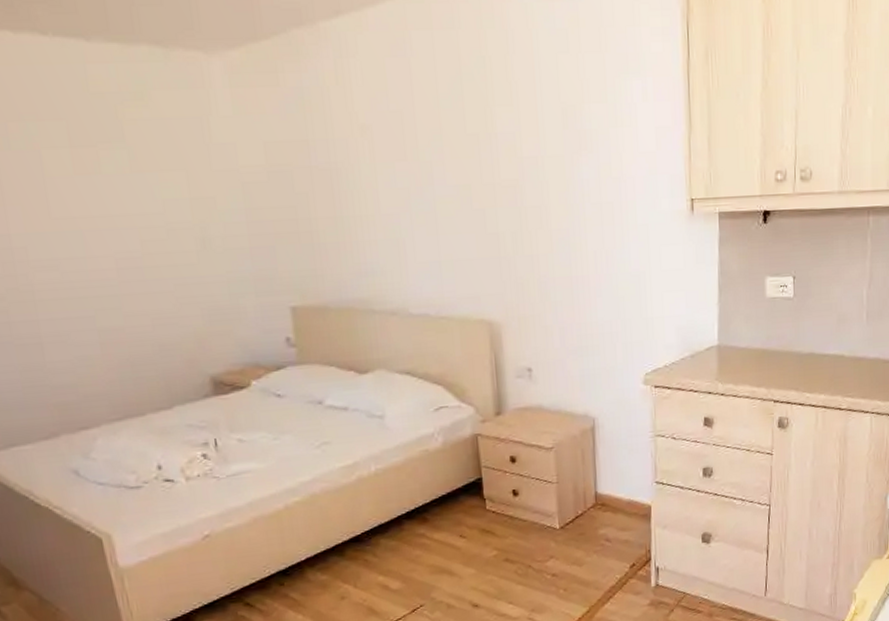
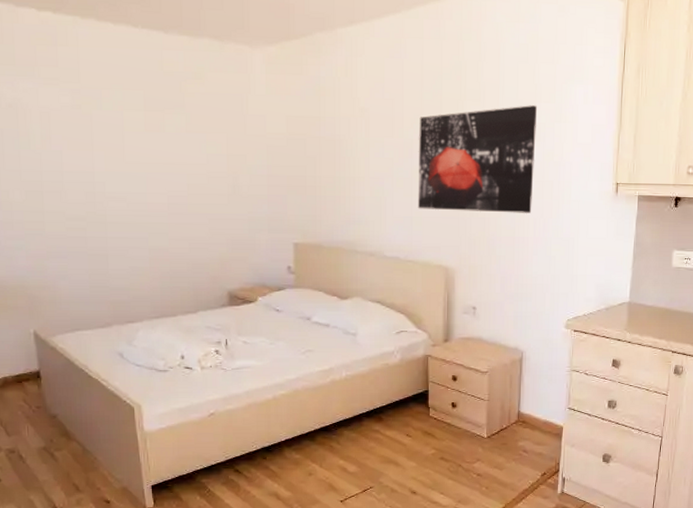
wall art: none [437,107,590,251] -> present [417,105,538,213]

